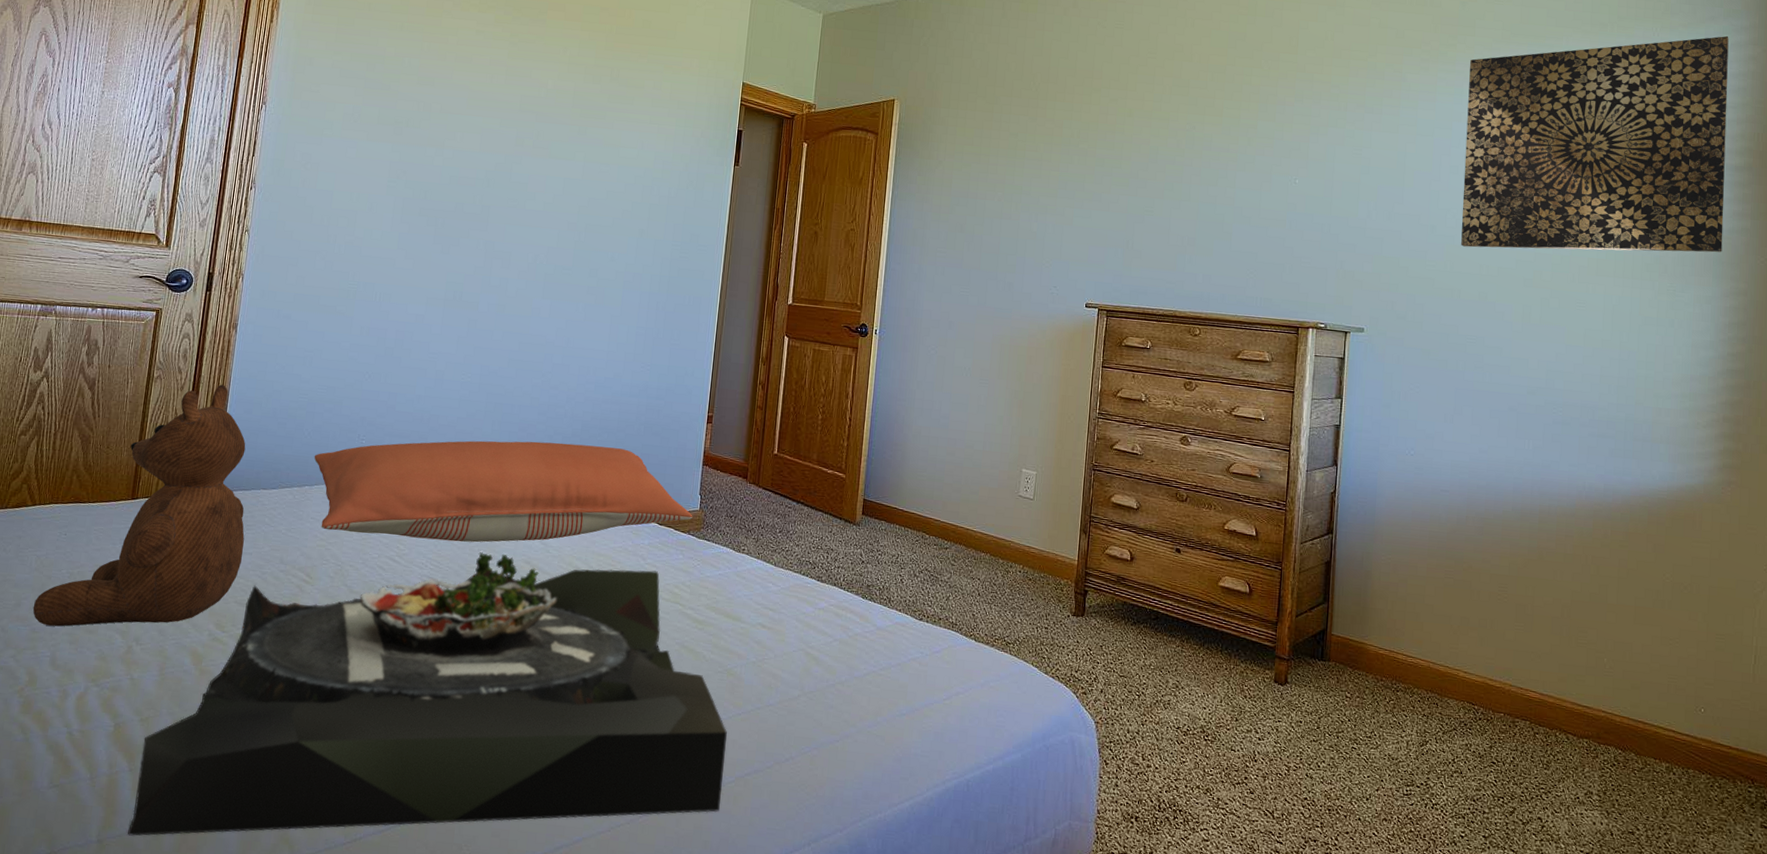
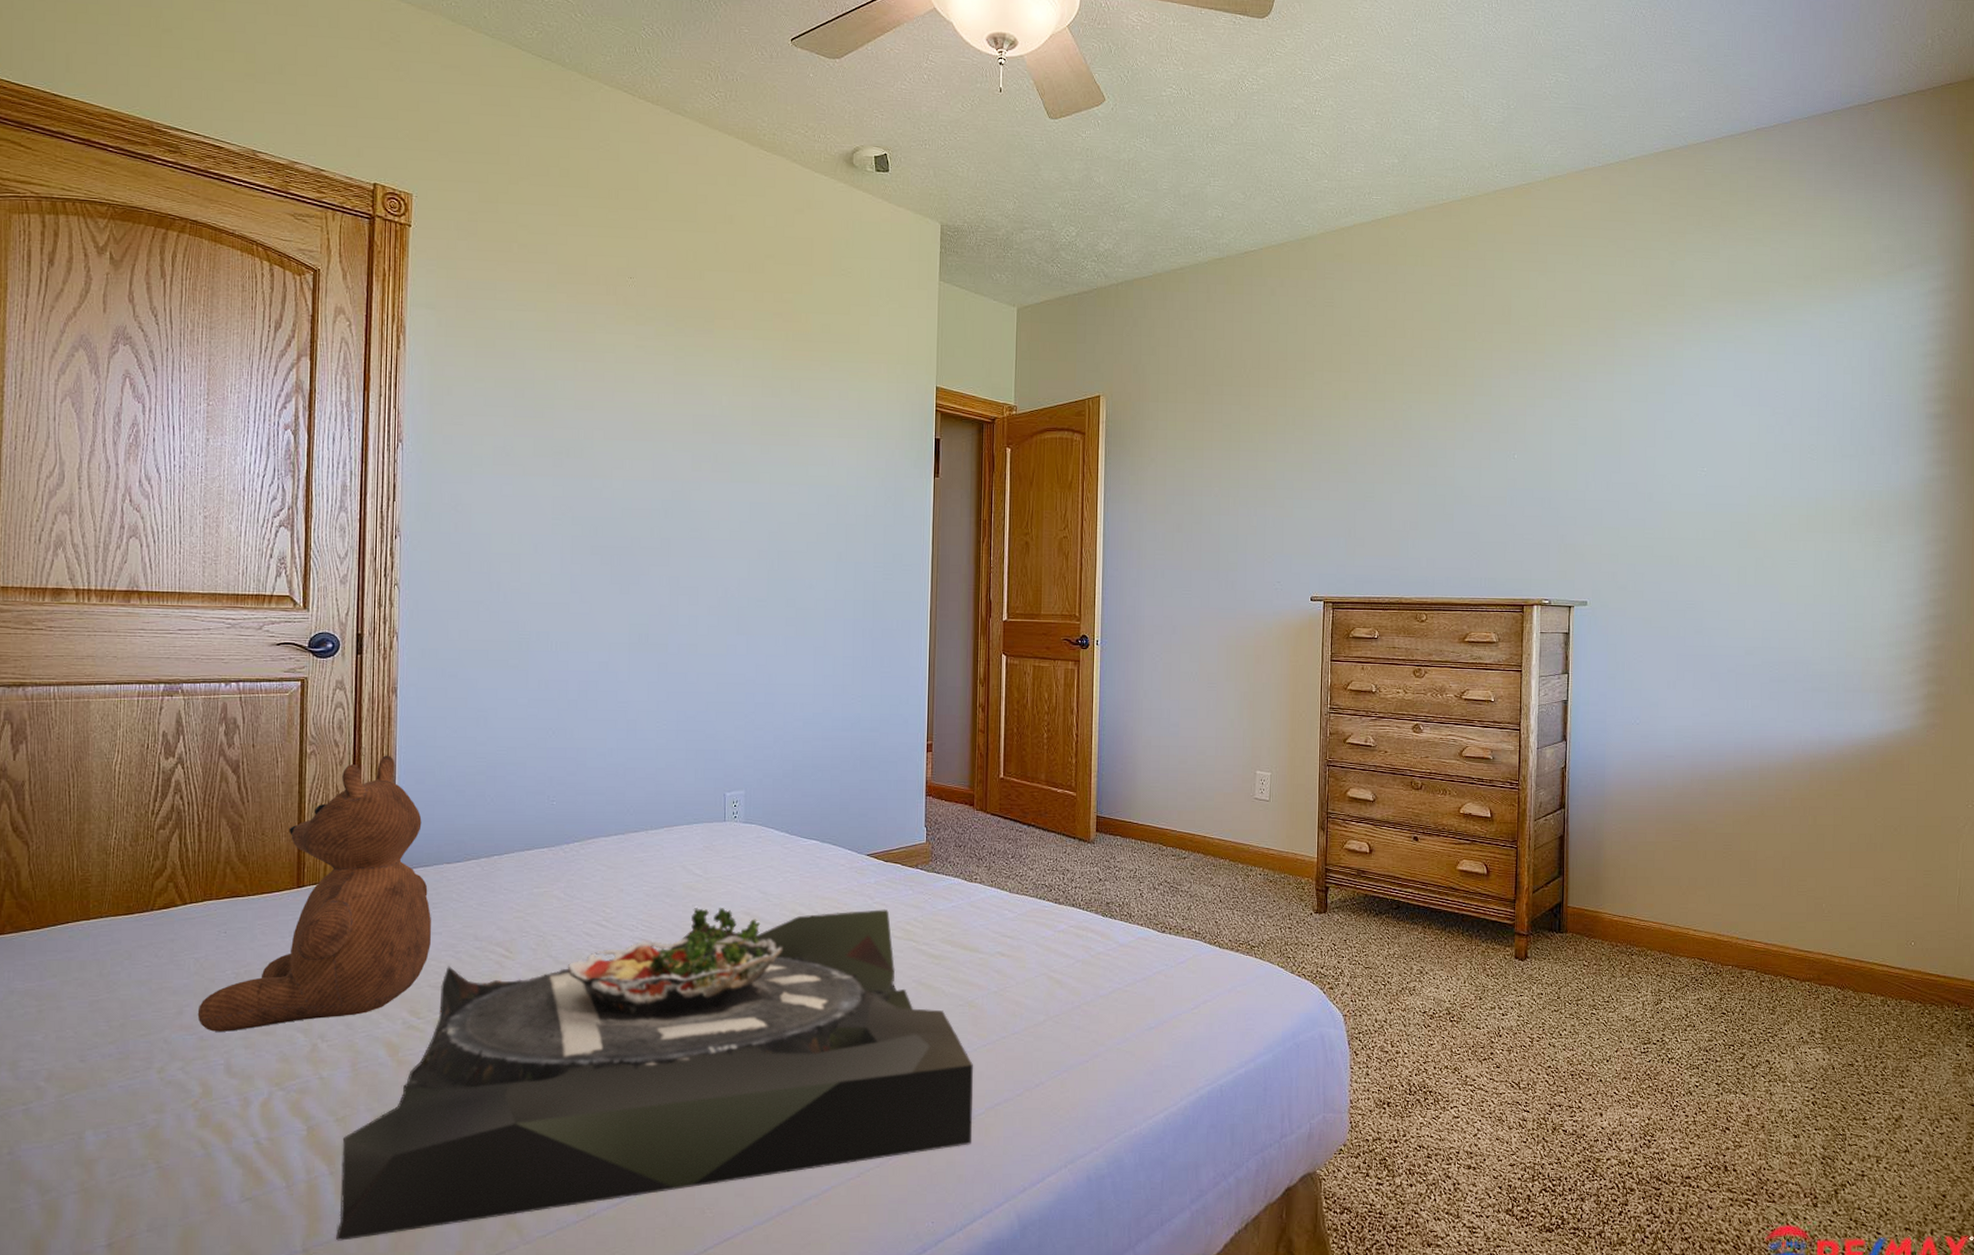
pillow: present [314,440,693,543] -> none [500,786,920,900]
wall art: present [1461,35,1729,253] -> none [1677,282,1926,512]

